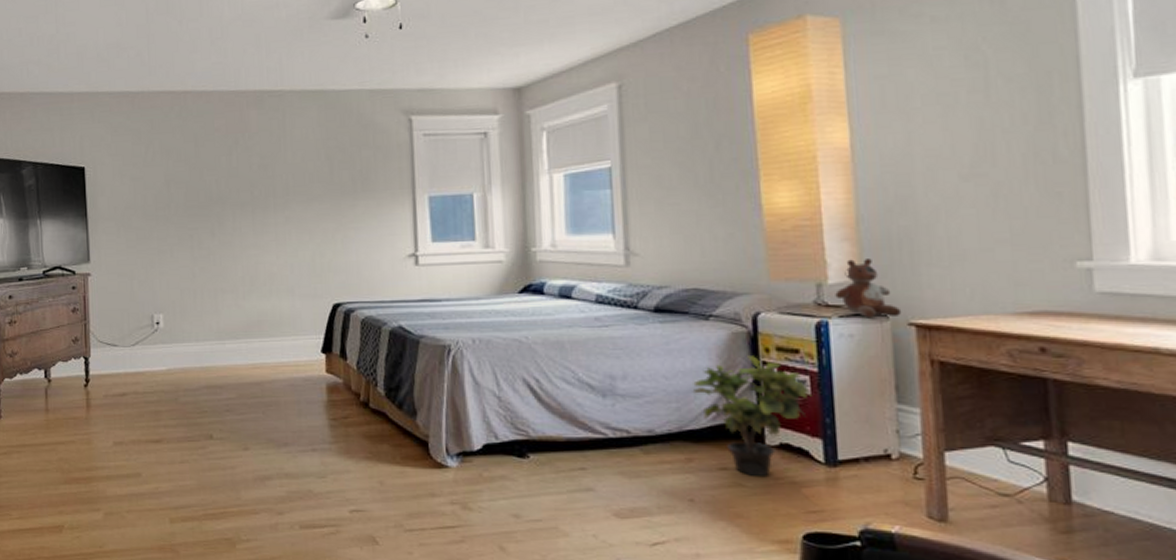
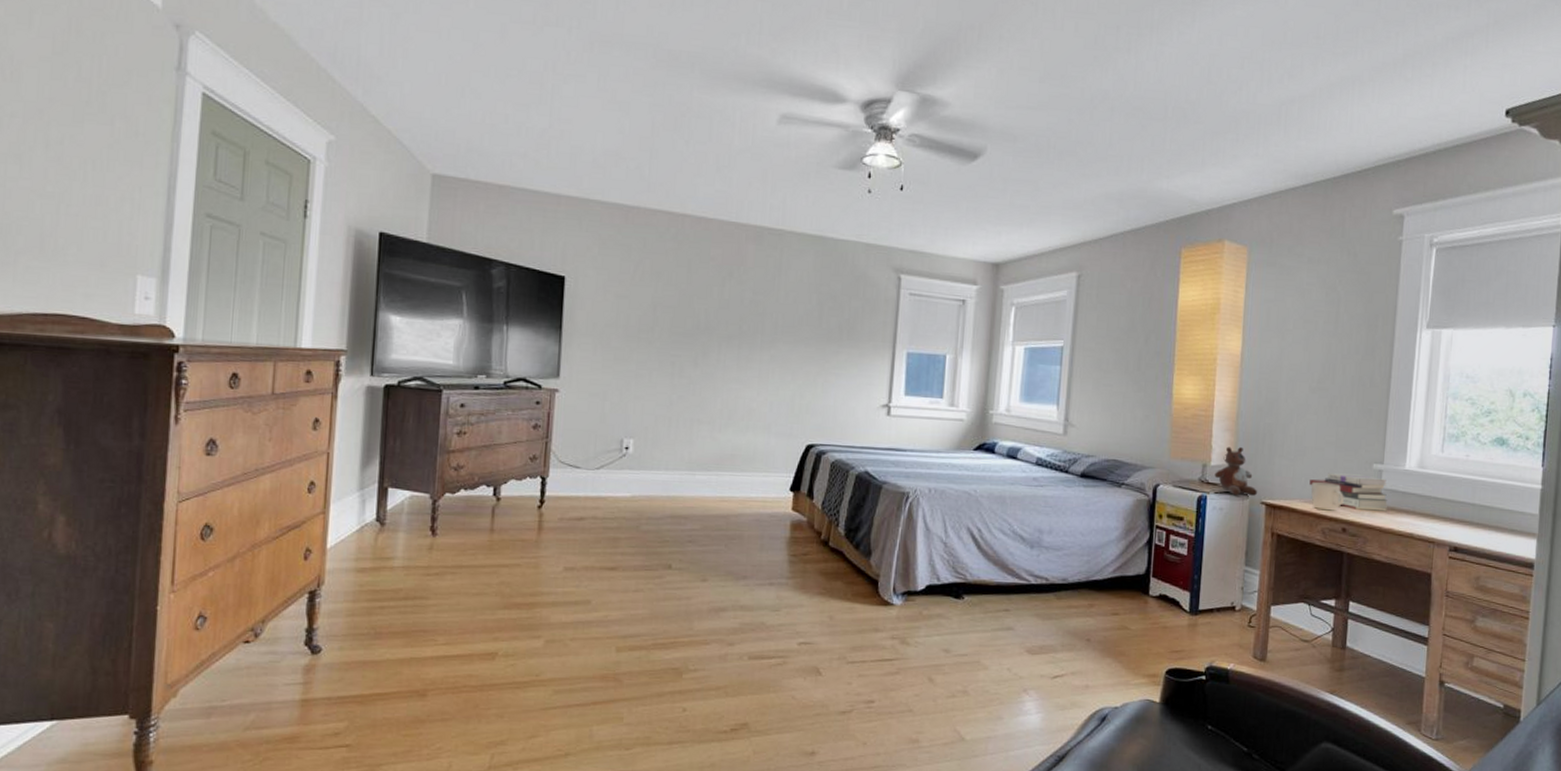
potted plant: present [692,356,811,476] -> none [1101,520,1187,621]
books: none [978,277,1109,323] -> present [1309,473,1388,511]
mug: none [982,292,1036,327] -> present [1311,482,1344,511]

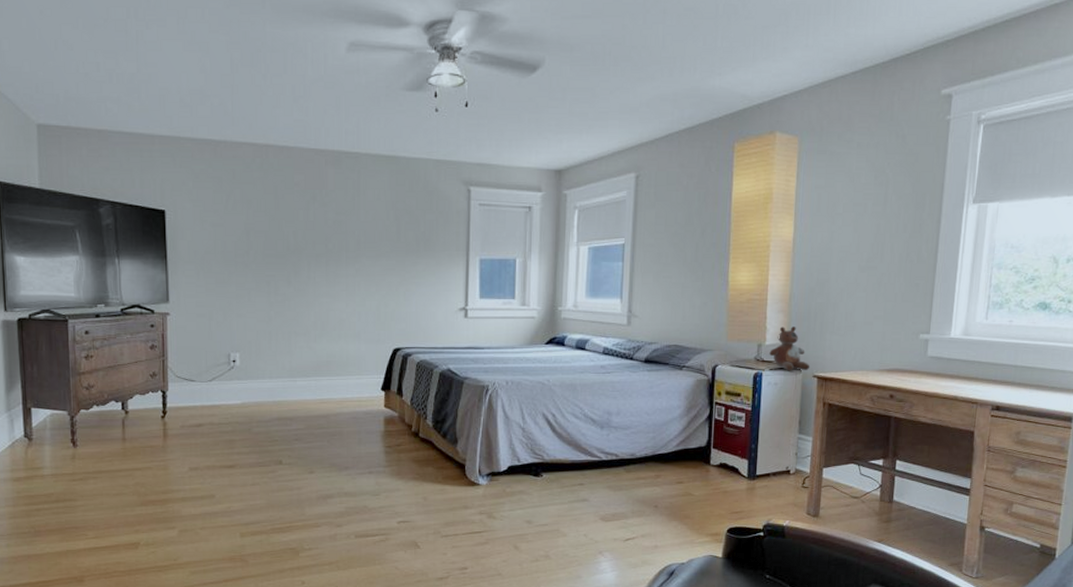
books: present [1309,473,1388,511] -> none [859,345,933,377]
mug: present [1311,482,1344,511] -> none [860,354,892,380]

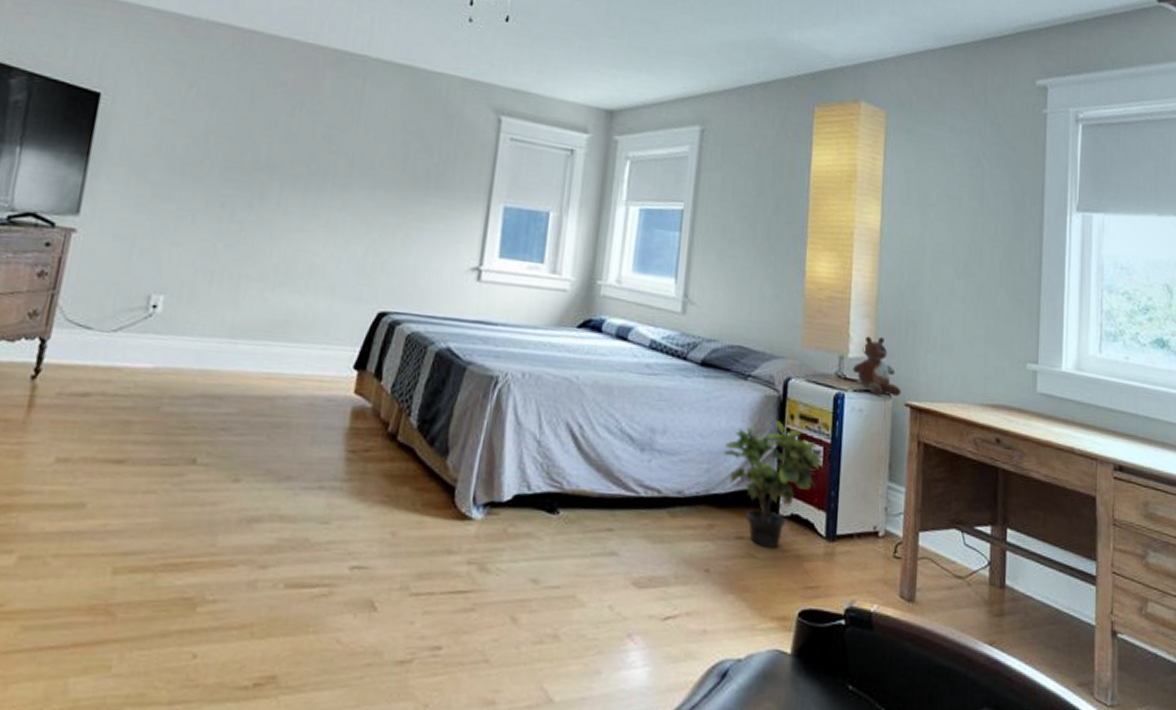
potted plant: none [665,398,745,487] -> present [723,421,823,548]

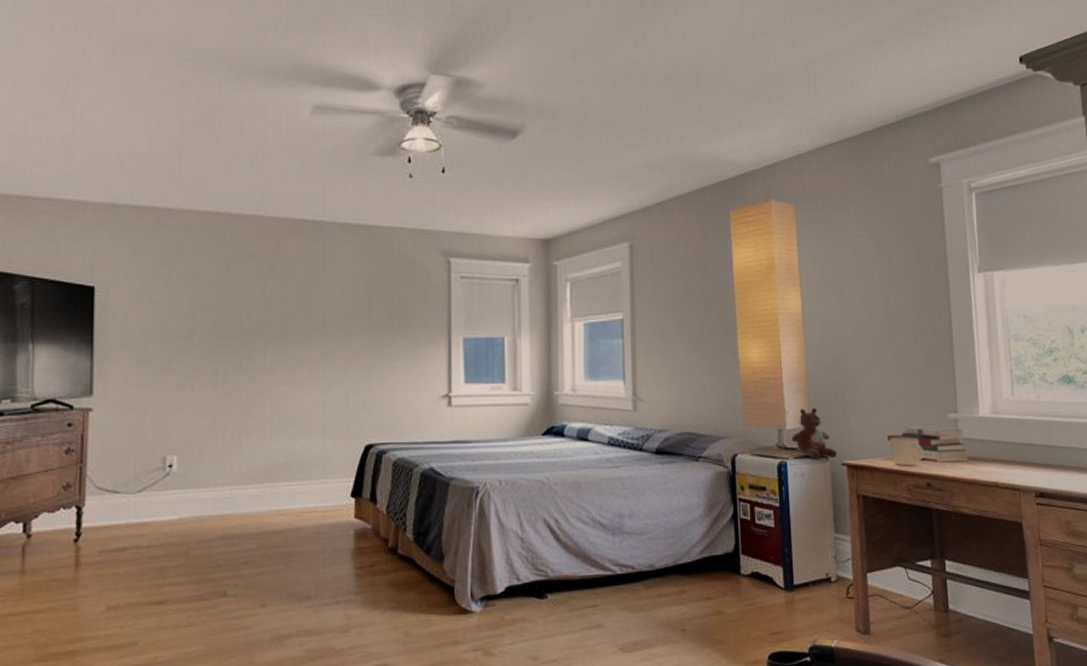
potted plant: present [723,421,823,548] -> none [685,493,775,604]
books: none [958,371,1044,420] -> present [887,426,968,463]
mug: none [961,382,997,418] -> present [890,437,924,466]

